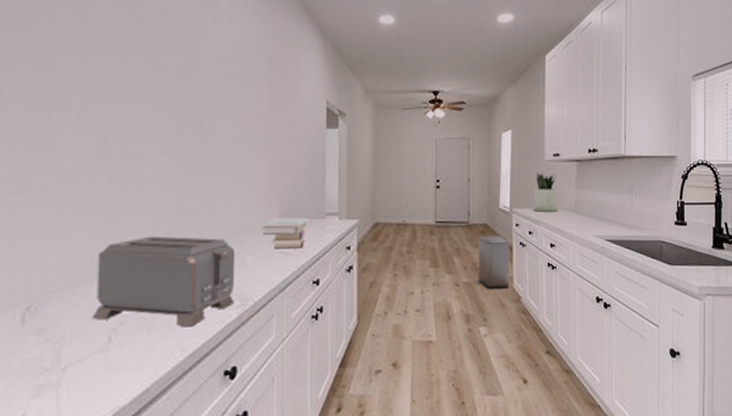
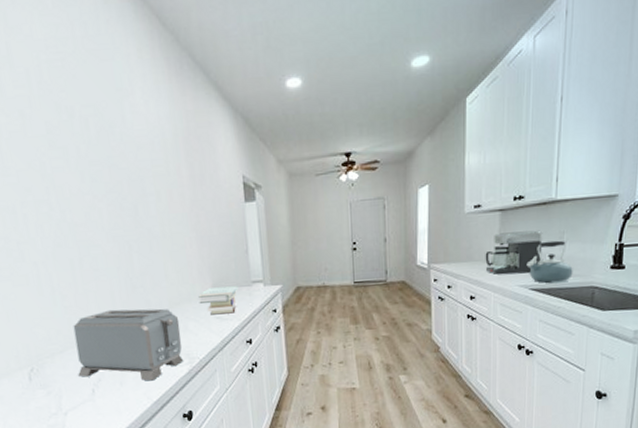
pedal bin: present [475,235,510,289] -> none [394,291,429,342]
planter: present [532,173,559,212] -> none [451,225,479,266]
coffee maker: none [564,183,614,224] -> present [485,230,542,274]
kettle: none [601,194,643,236] -> present [526,240,573,283]

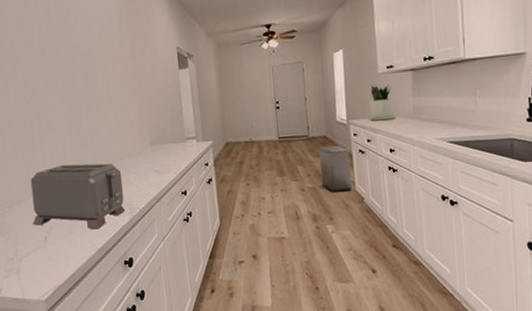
books: present [198,286,240,315] -> none [138,142,175,169]
pedal bin: none [394,291,429,342] -> present [319,145,352,193]
planter: none [451,225,479,266] -> present [368,84,396,121]
coffee maker: present [485,230,542,274] -> none [401,87,456,128]
kettle: present [526,240,573,283] -> none [442,95,489,136]

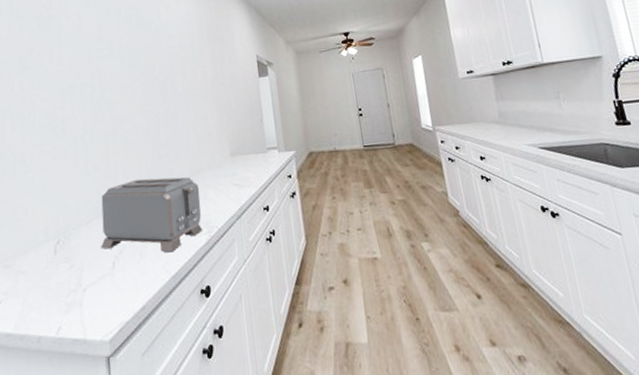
pedal bin: present [319,145,352,193] -> none [407,153,445,205]
planter: present [368,84,396,121] -> none [453,89,483,128]

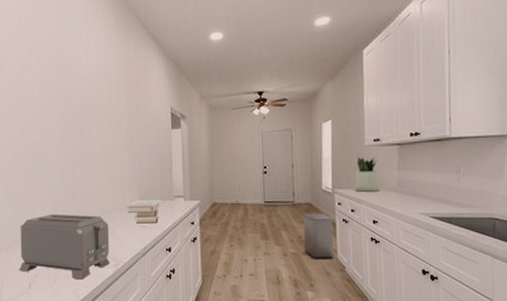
books: none [217,153,256,182] -> present [127,199,163,224]
pedal bin: none [407,153,445,205] -> present [301,213,334,259]
planter: none [453,89,483,128] -> present [353,156,381,192]

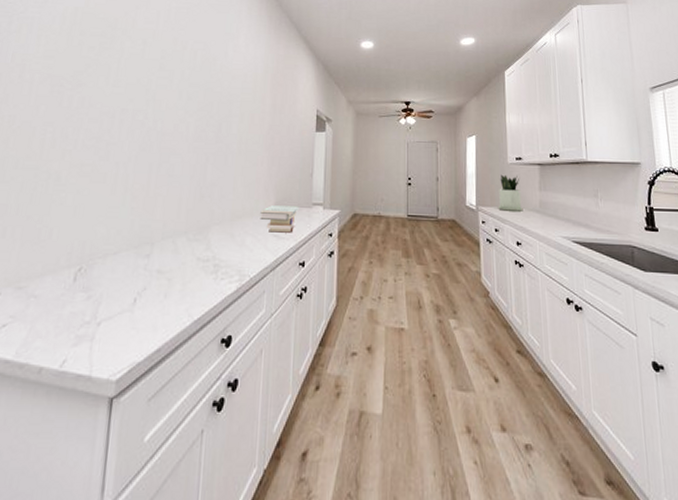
toaster: present [19,213,110,280] -> none [124,215,238,296]
pedal bin: present [301,213,334,259] -> none [444,230,478,283]

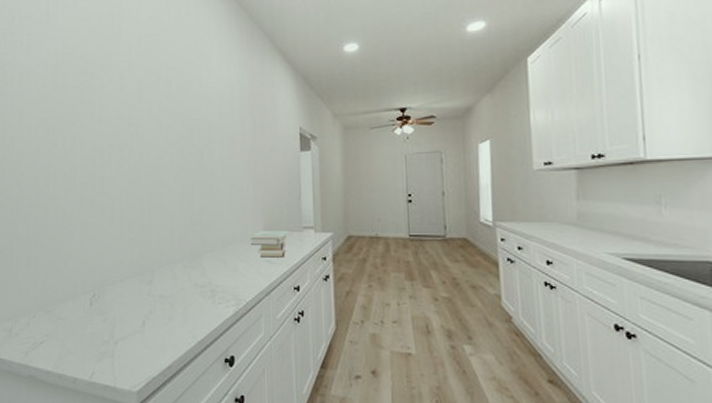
planter: present [497,174,523,211] -> none [520,183,555,226]

